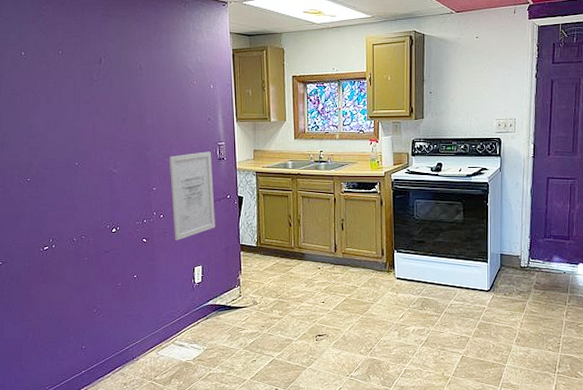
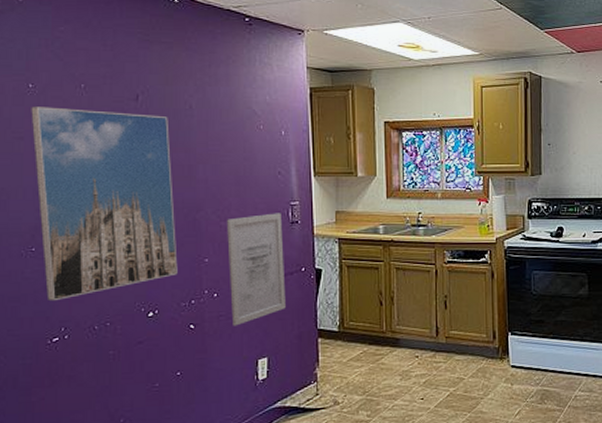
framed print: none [24,69,133,219] -> present [31,106,178,302]

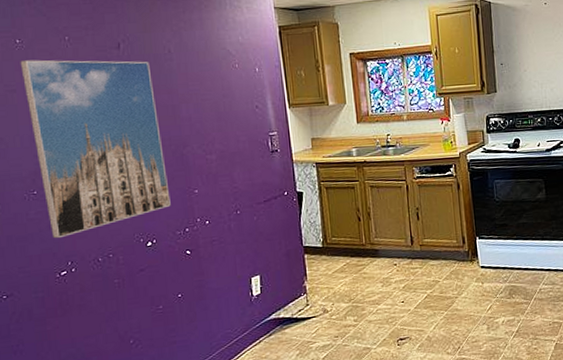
wall art: present [227,213,286,326] -> none [212,143,273,249]

